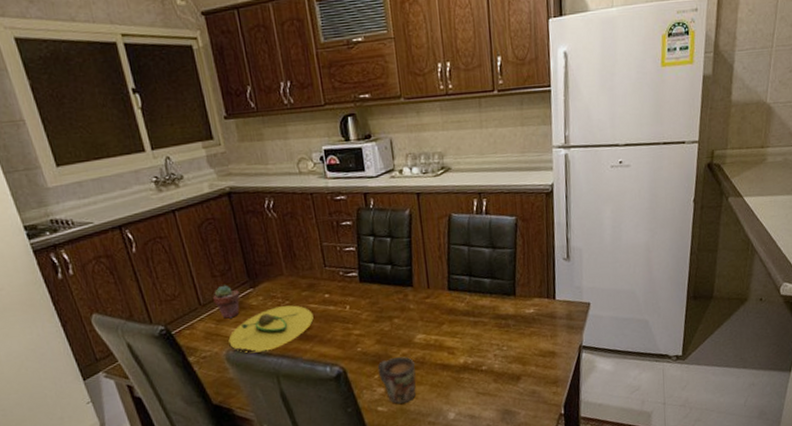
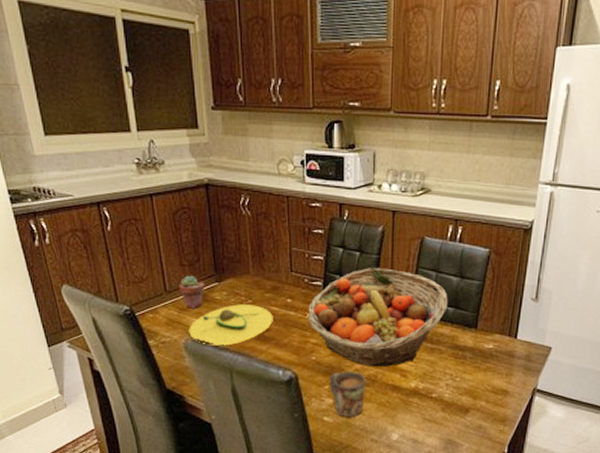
fruit basket: none [347,249,484,350] -> present [308,268,448,367]

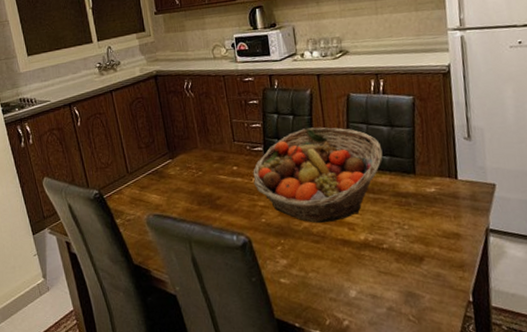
potted succulent: present [179,275,205,309] -> none [138,155,161,186]
avocado: present [189,304,273,346] -> none [149,176,223,219]
mug: present [329,372,367,417] -> none [280,230,318,277]

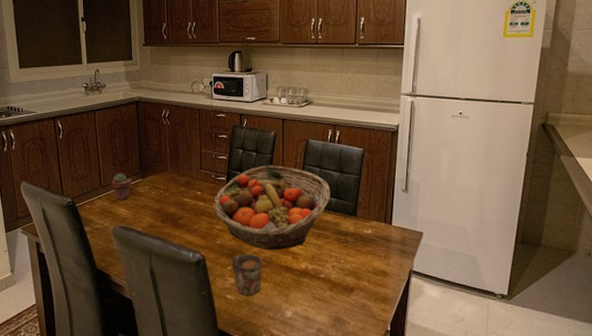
potted succulent: none [138,155,161,186] -> present [111,173,132,200]
mug: none [280,230,318,277] -> present [231,254,264,295]

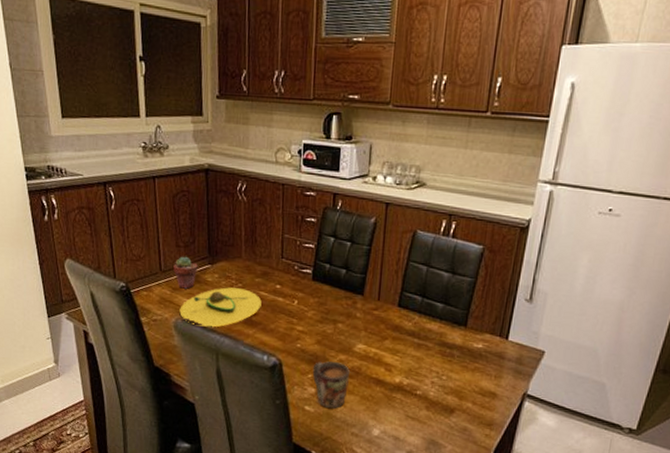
avocado: none [117,196,186,232] -> present [179,287,262,328]
fruit basket: present [214,165,331,251] -> none [295,258,438,360]

